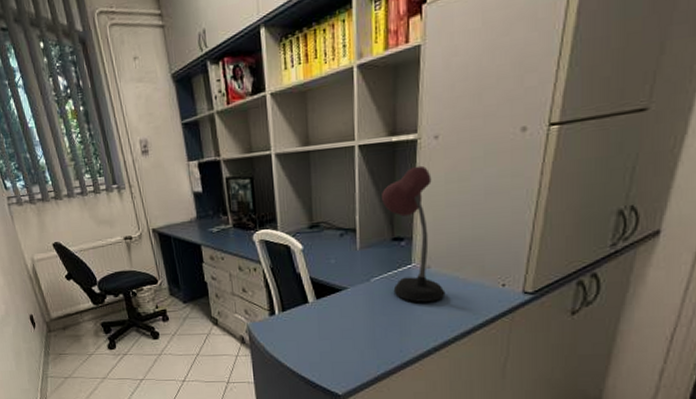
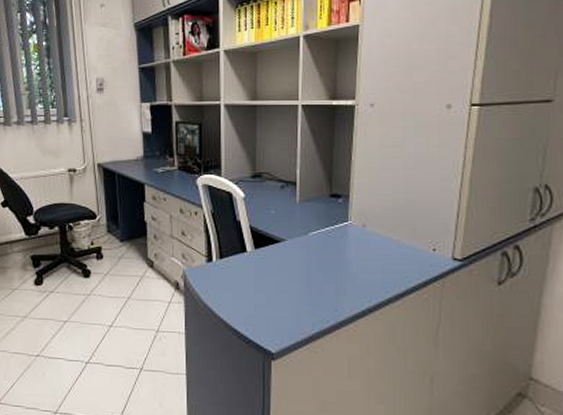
desk lamp: present [382,165,446,302] -> none [322,129,380,261]

